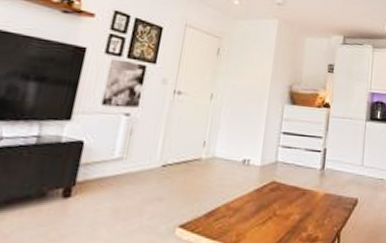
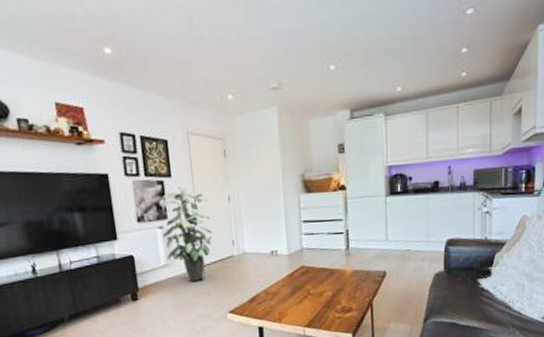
indoor plant: none [123,75,187,183] -> present [159,186,213,281]

